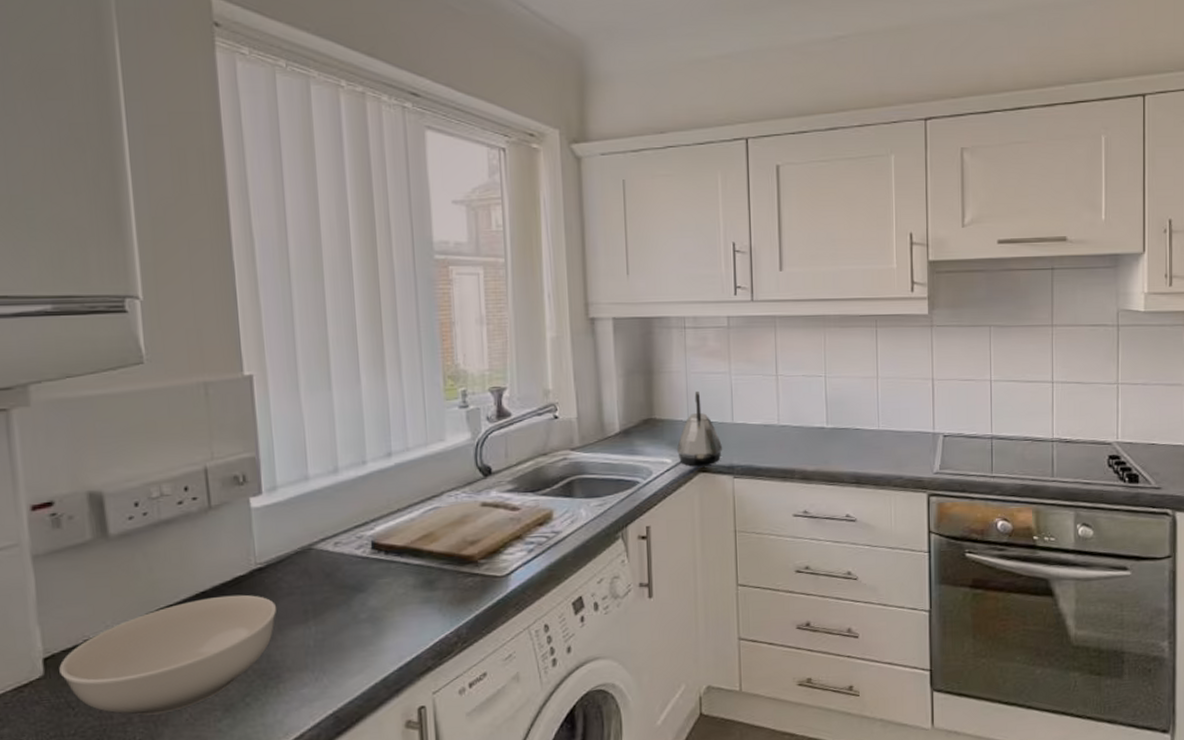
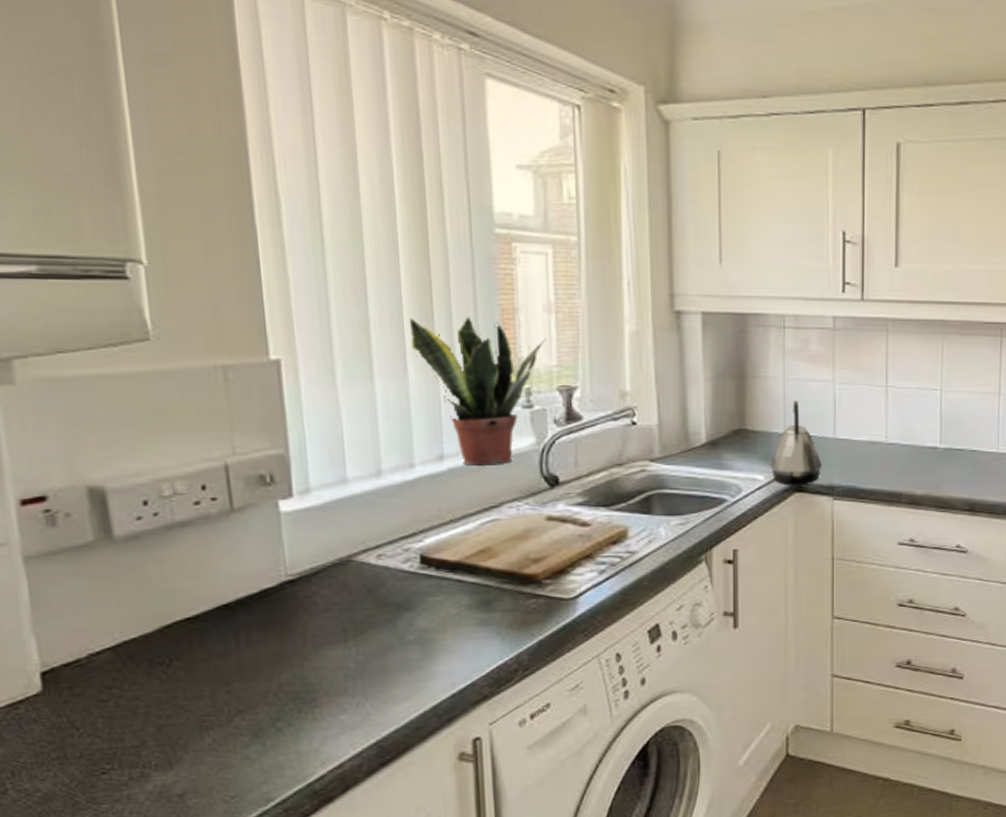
bowl: present [59,594,277,716] -> none [60,609,312,739]
potted plant: none [361,331,479,461] -> present [409,316,546,466]

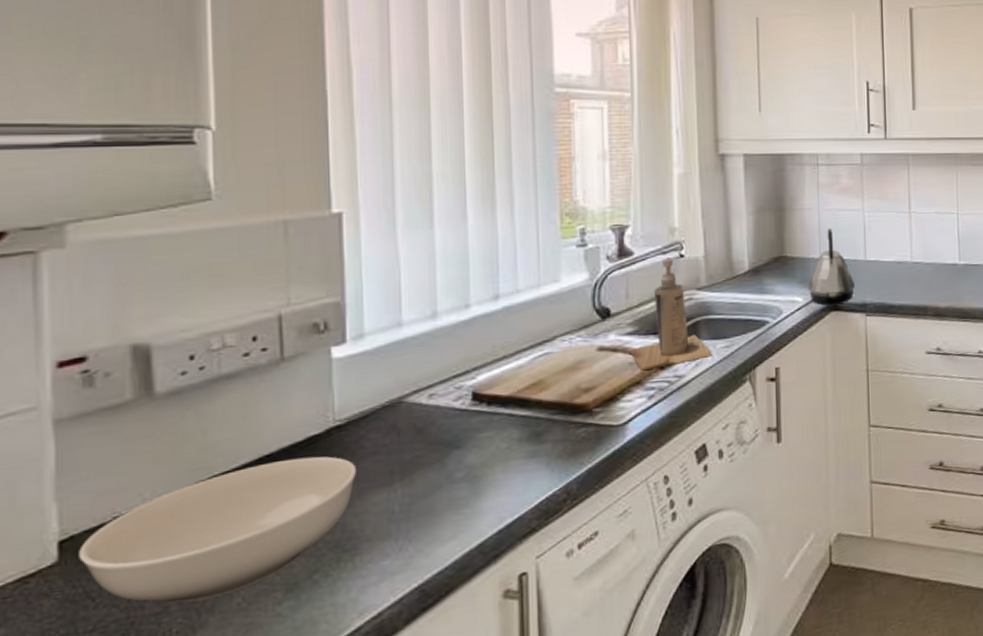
bowl: none [60,609,312,739] -> present [79,456,358,603]
potted plant: present [409,316,546,466] -> none [470,166,601,303]
soap dispenser: none [579,425,666,544] -> present [630,258,712,371]

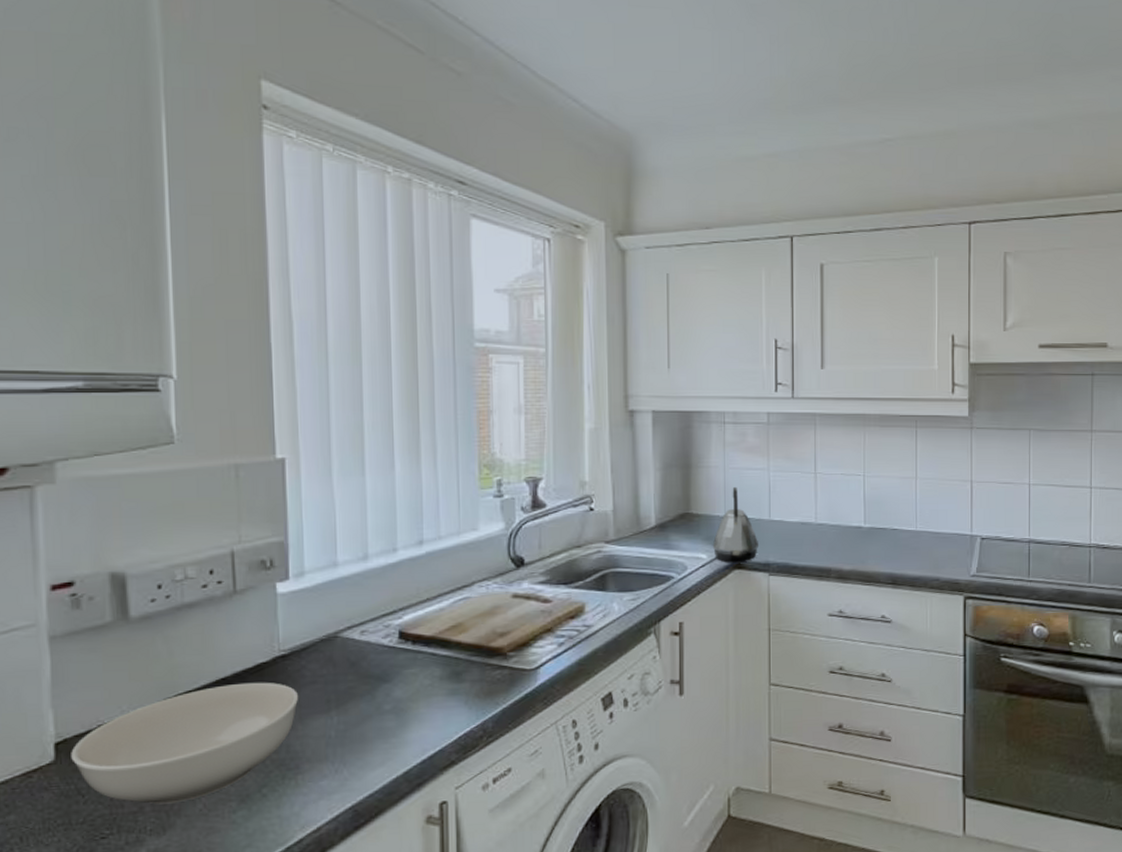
soap dispenser: present [630,258,712,371] -> none [542,511,619,619]

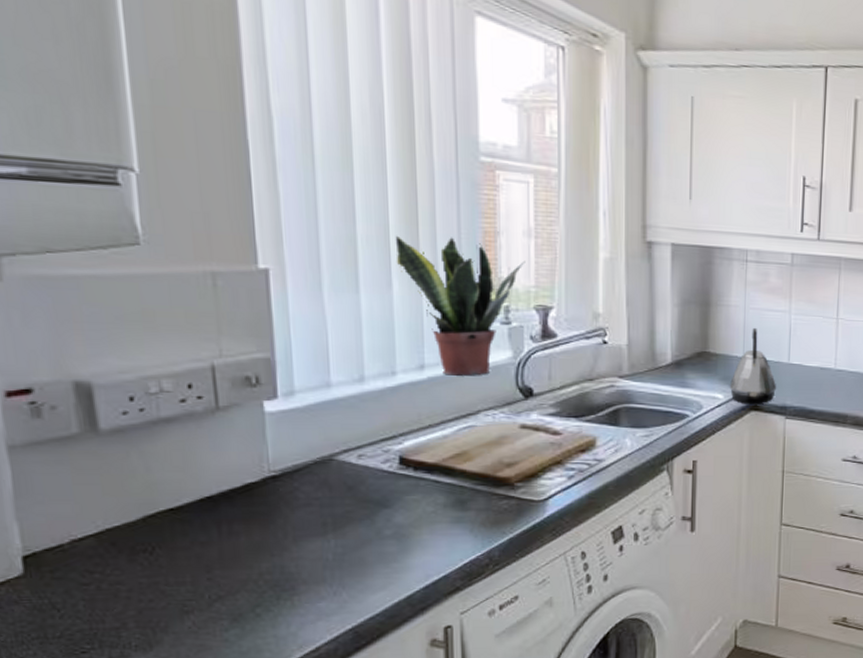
bowl: present [71,682,299,805] -> none [41,502,293,621]
potted plant: none [398,418,516,549] -> present [395,235,526,376]

